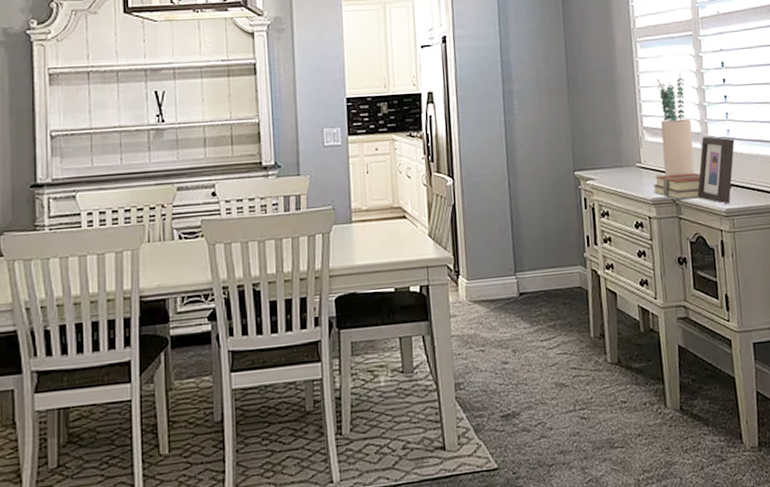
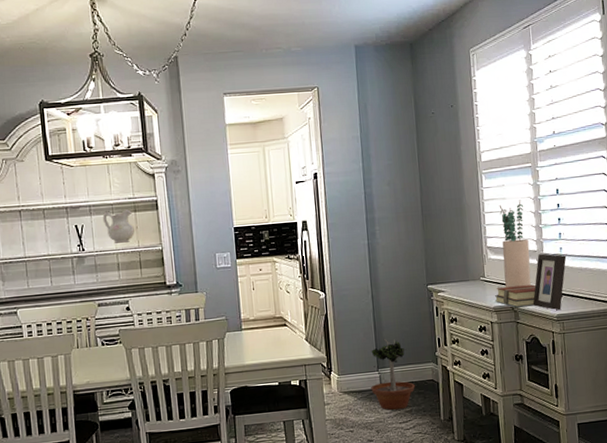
ceramic pitcher: none [188,73,227,115] -> present [102,209,135,245]
potted tree: none [506,236,560,325] -> present [371,339,415,410]

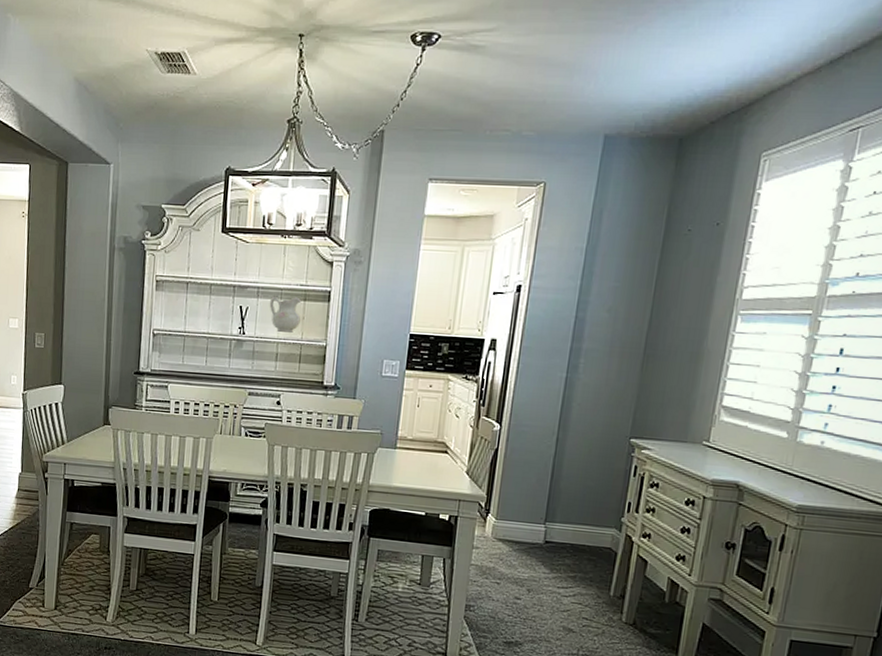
potted tree: present [371,339,415,410] -> none [531,490,587,573]
books: present [495,284,536,308] -> none [716,458,777,488]
vase: present [499,200,532,288] -> none [733,355,787,463]
picture frame: present [532,253,567,311] -> none [766,426,832,501]

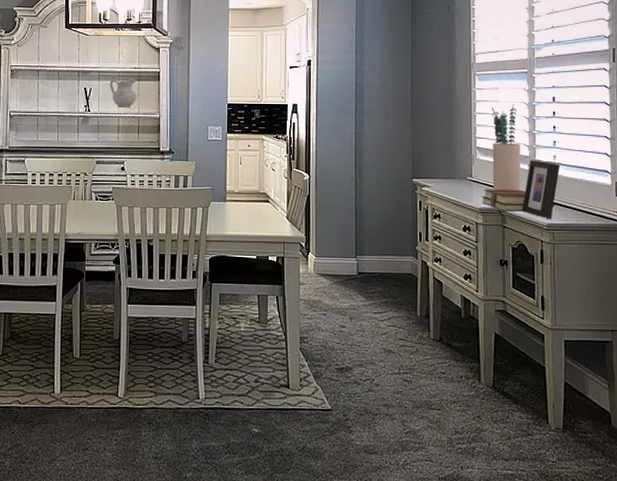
books: none [716,458,777,488] -> present [482,189,526,212]
vase: none [733,355,787,463] -> present [491,104,521,191]
picture frame: none [766,426,832,501] -> present [521,160,560,220]

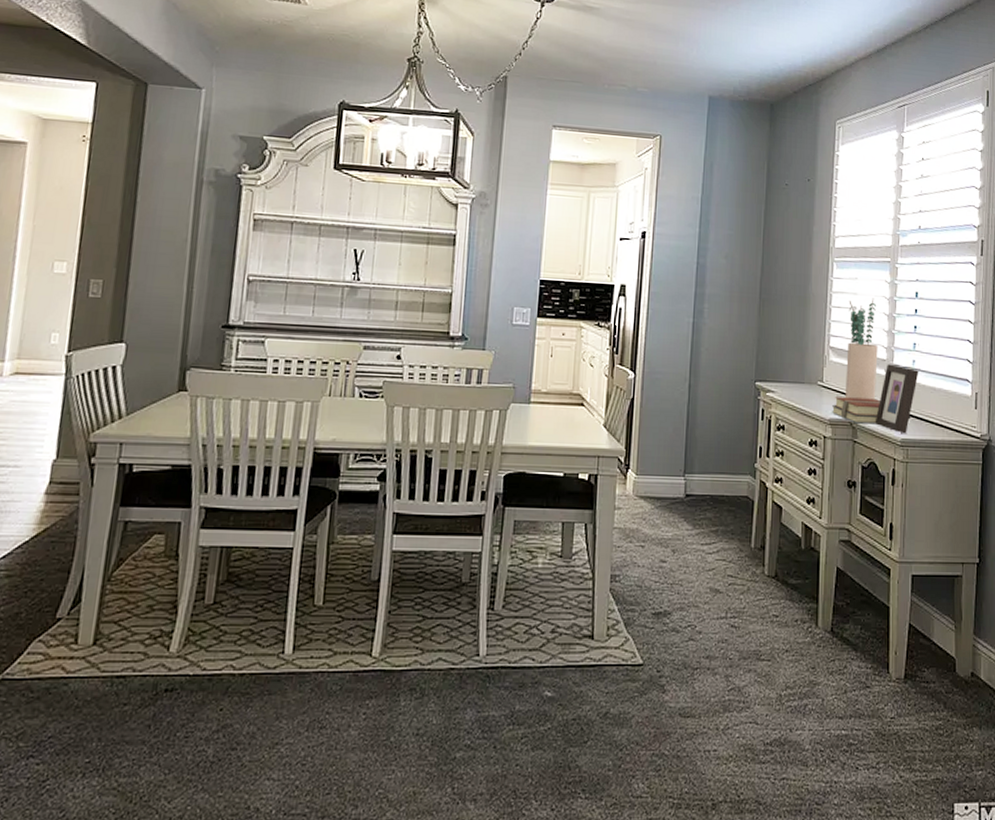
ceramic pitcher: present [109,77,136,109] -> none [388,237,423,280]

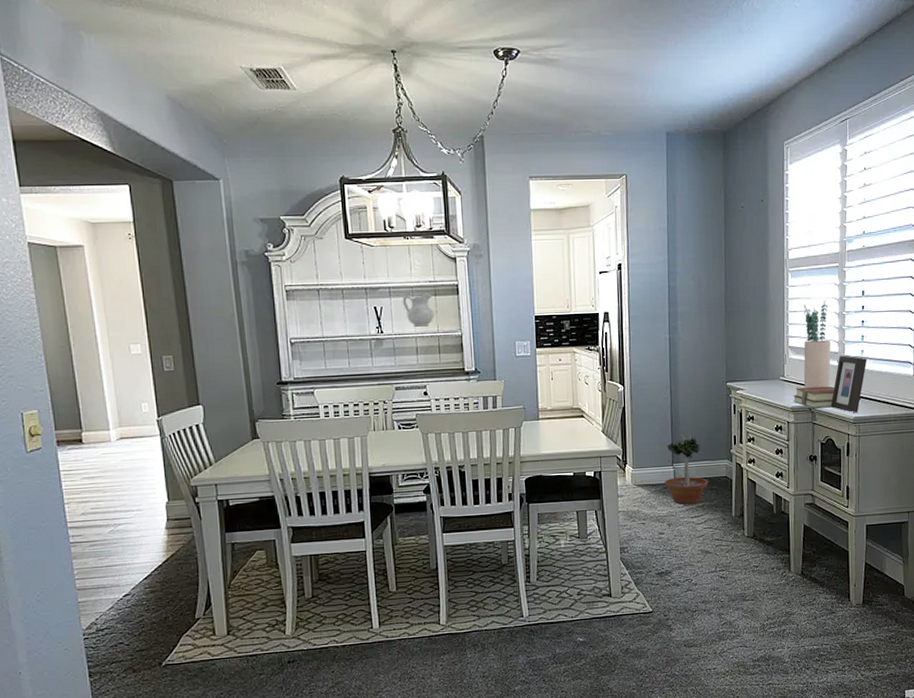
ceramic pitcher: none [388,237,423,280] -> present [402,292,434,328]
potted tree: none [673,439,725,528] -> present [665,434,708,505]

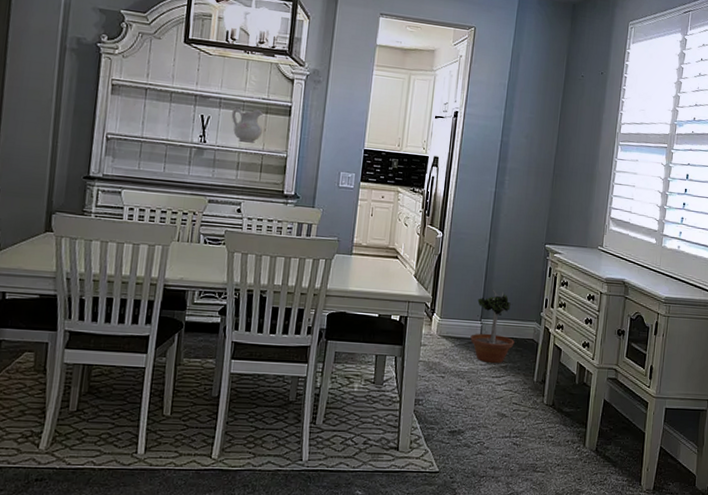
books: present [793,386,834,409] -> none [609,260,650,284]
vase: present [803,300,831,389] -> none [620,178,653,264]
picture frame: present [830,356,867,413] -> none [644,234,685,293]

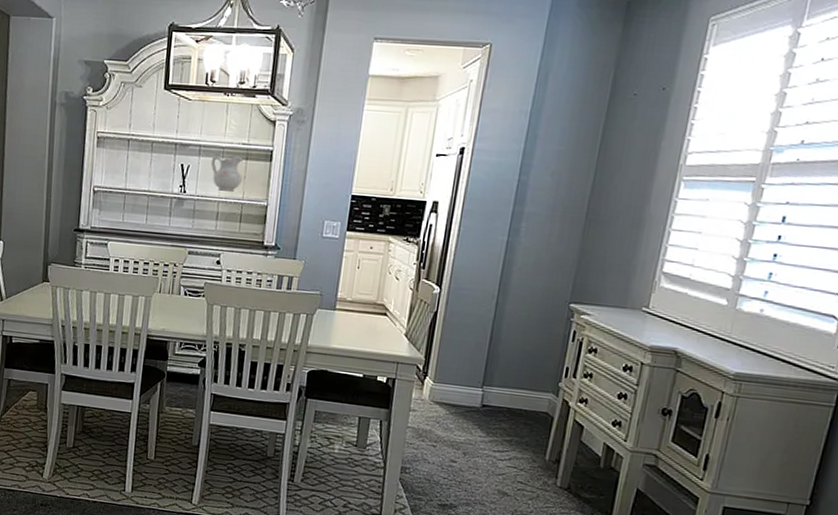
potted tree: present [470,290,515,364] -> none [468,354,524,436]

